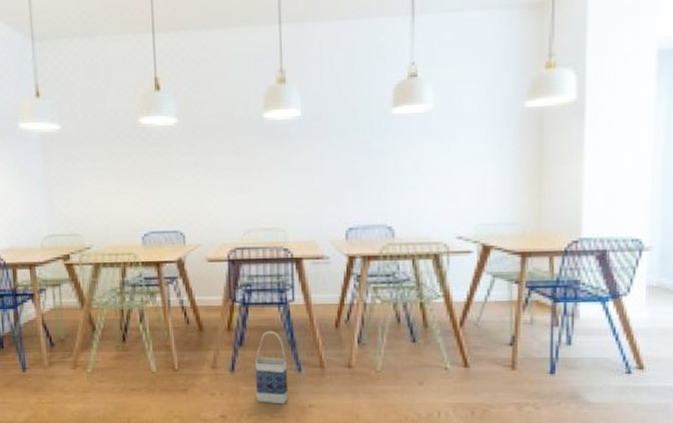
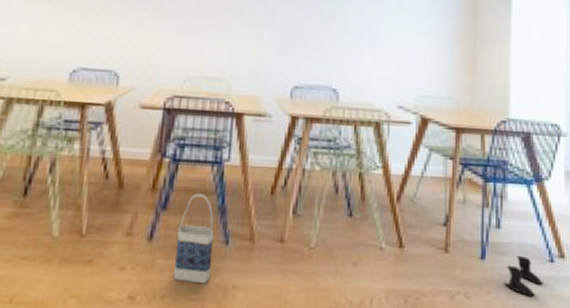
boots: none [574,368,619,405] -> present [503,255,543,296]

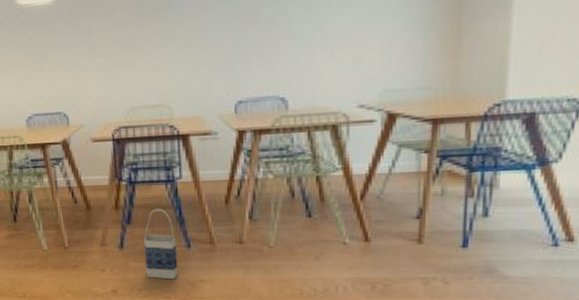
boots: present [503,255,543,296] -> none [489,241,542,279]

